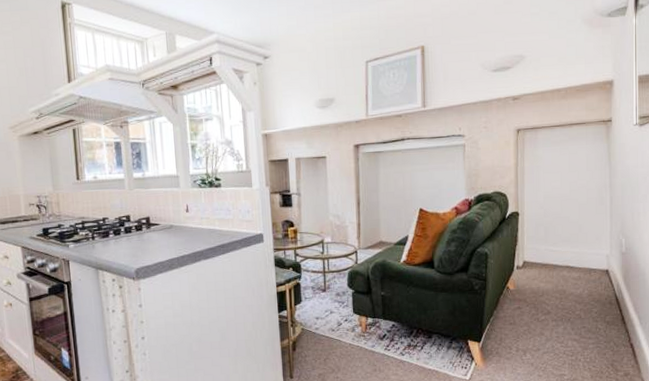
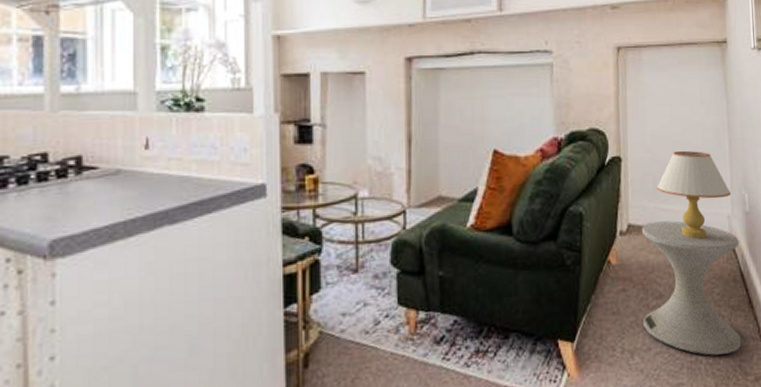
side table: none [533,259,616,356] -> present [641,221,742,356]
table lamp: none [547,206,610,273] -> present [657,150,731,239]

